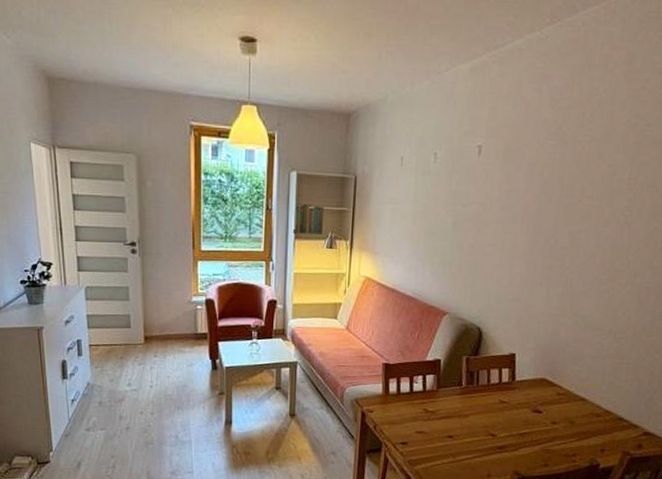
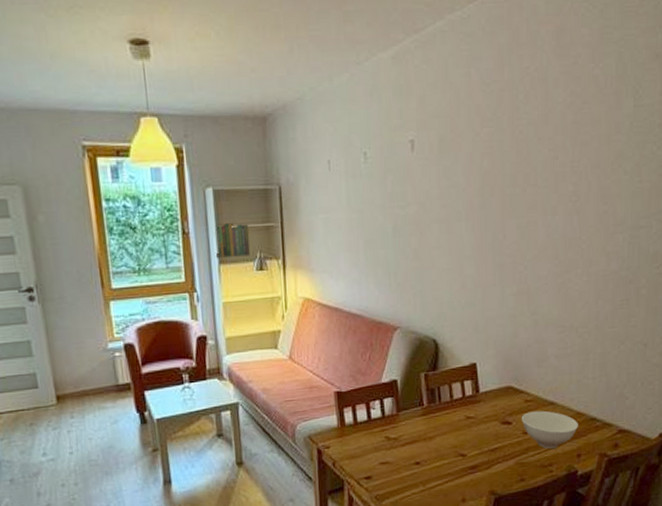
bowl: none [551,404,606,442] -> present [521,410,578,450]

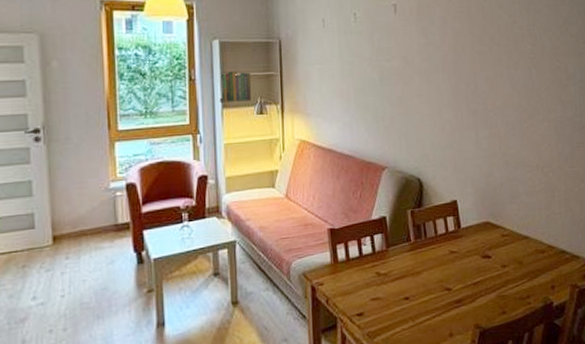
bowl: present [521,410,578,450] -> none [499,244,550,282]

